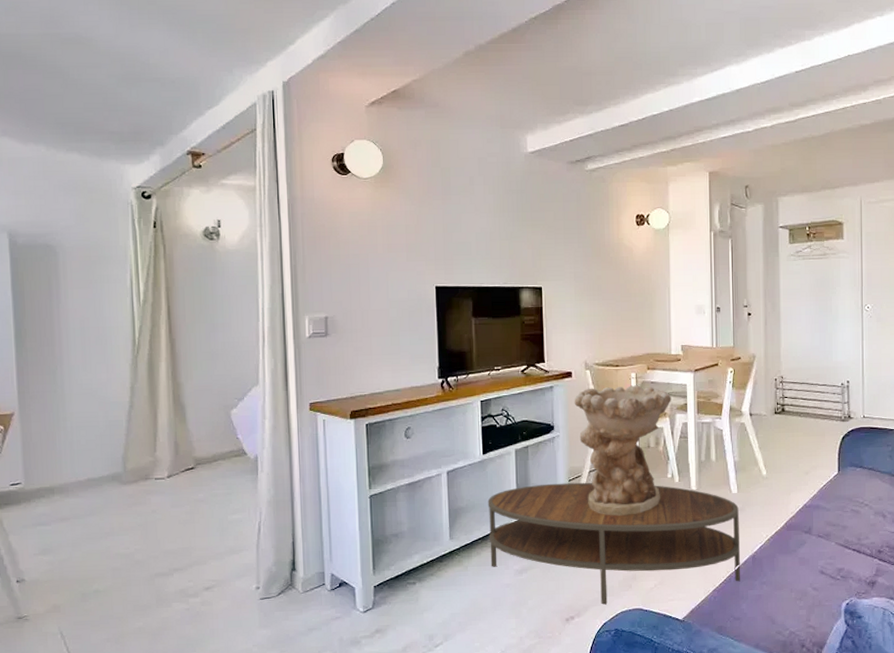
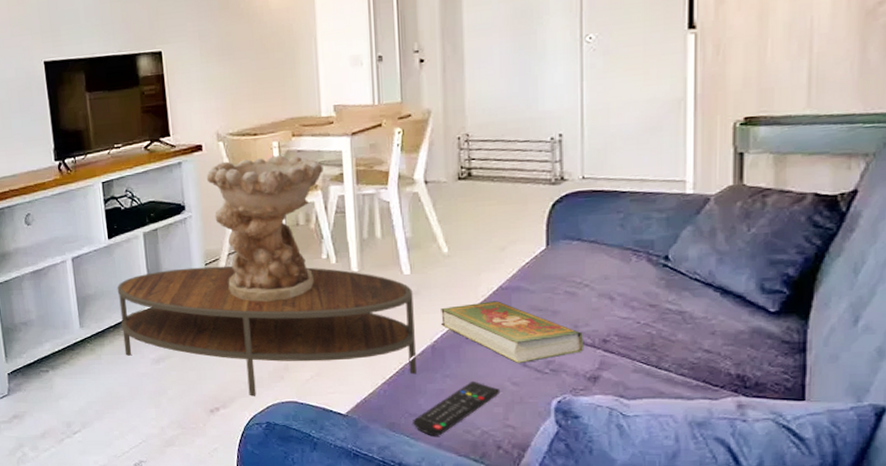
remote control: none [737,587,805,638] -> present [413,380,501,436]
book: none [760,517,865,572] -> present [441,301,585,364]

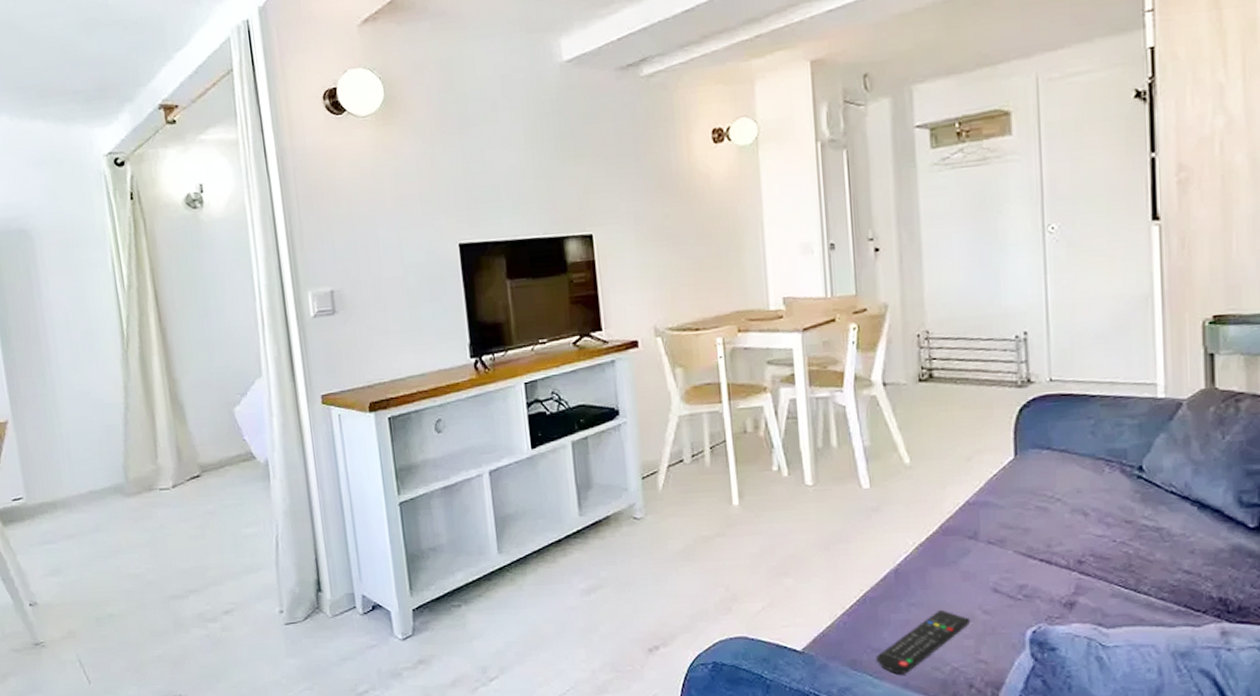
coffee table: present [117,265,416,396] -> none [541,479,879,632]
decorative bowl: present [206,155,324,302] -> none [643,353,773,521]
book: present [441,301,585,364] -> none [904,518,1059,590]

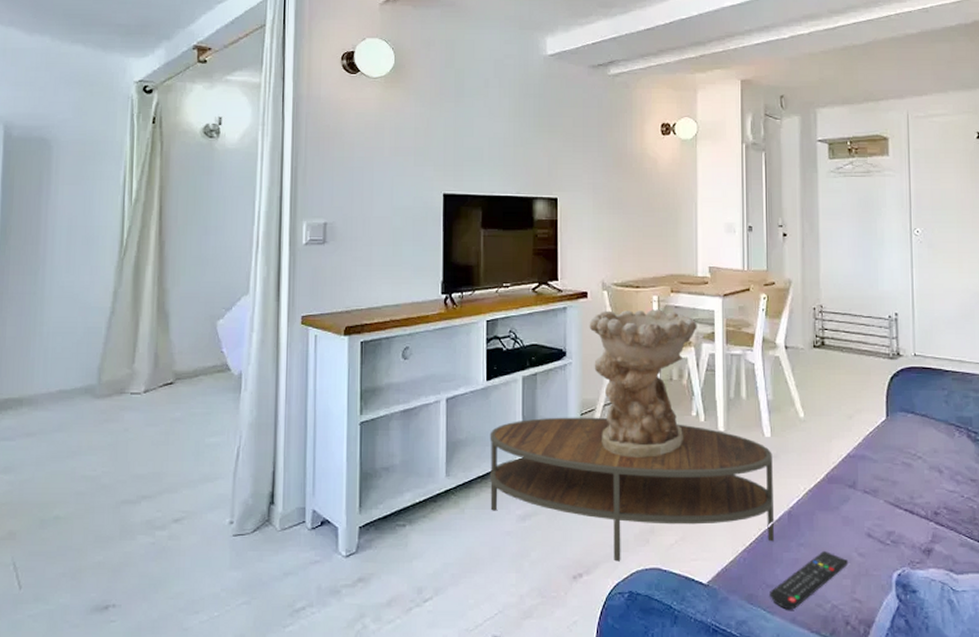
coffee table: none [541,479,879,632] -> present [489,417,774,562]
decorative bowl: none [643,353,773,521] -> present [589,309,697,457]

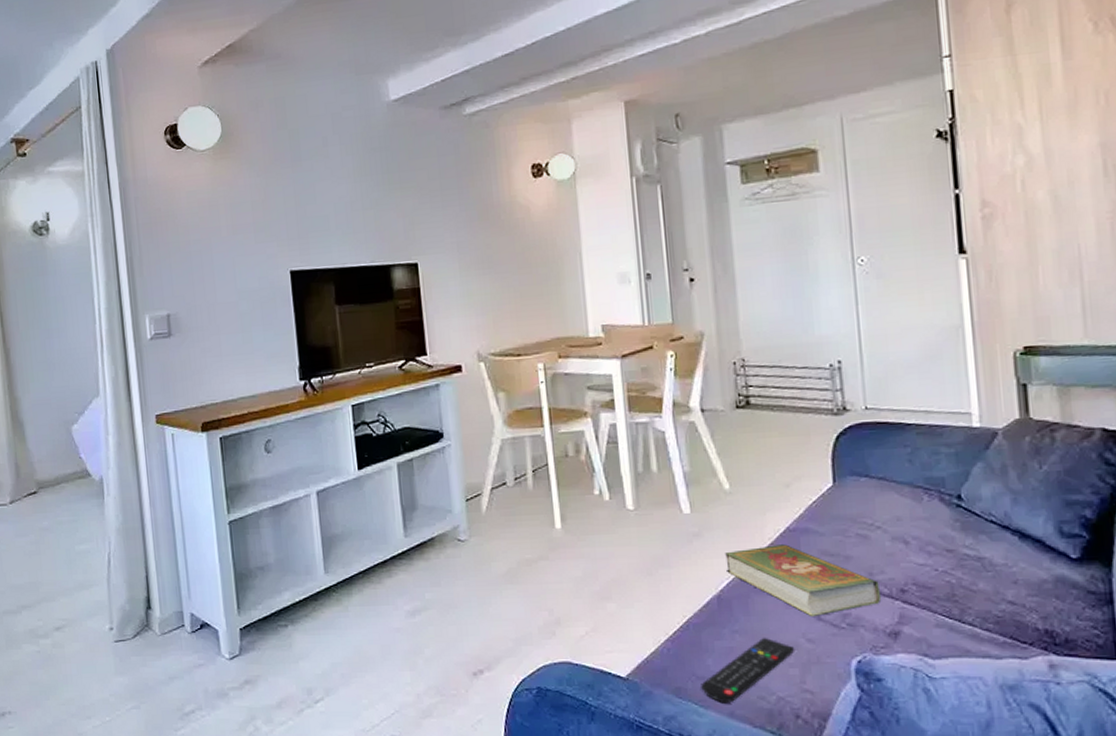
coffee table: present [489,417,774,562] -> none [367,502,702,656]
decorative bowl: present [589,309,697,457] -> none [466,378,593,544]
book: none [797,468,919,534] -> present [725,544,882,618]

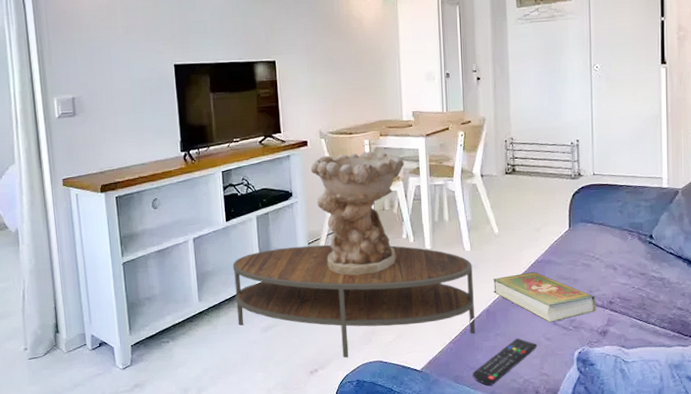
coffee table: none [367,502,702,656] -> present [232,244,475,358]
decorative bowl: none [466,378,593,544] -> present [310,151,404,276]

